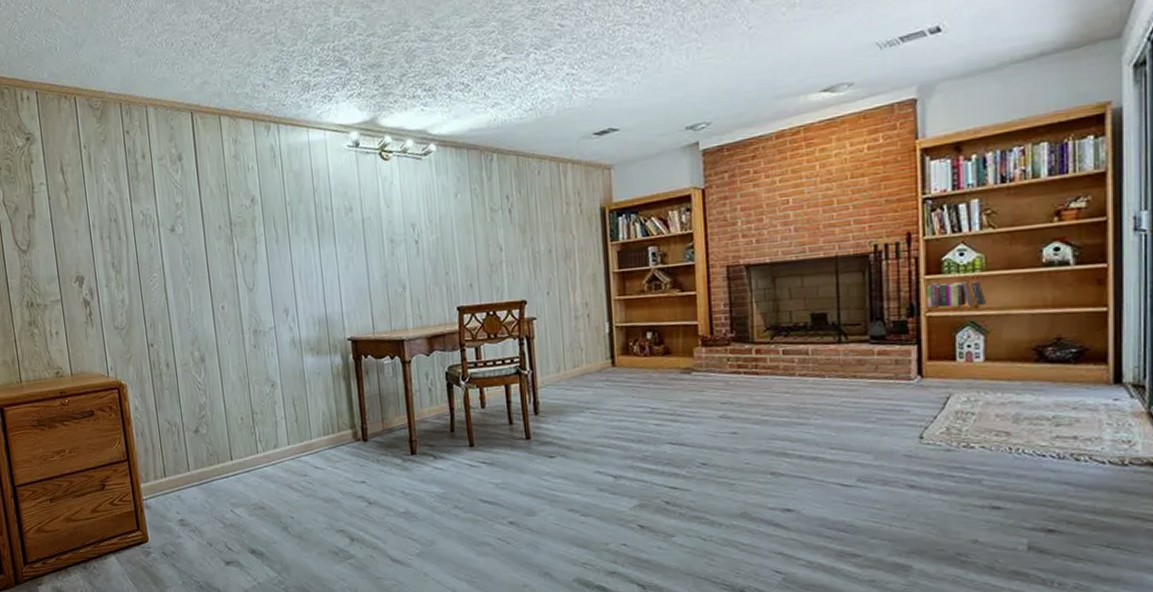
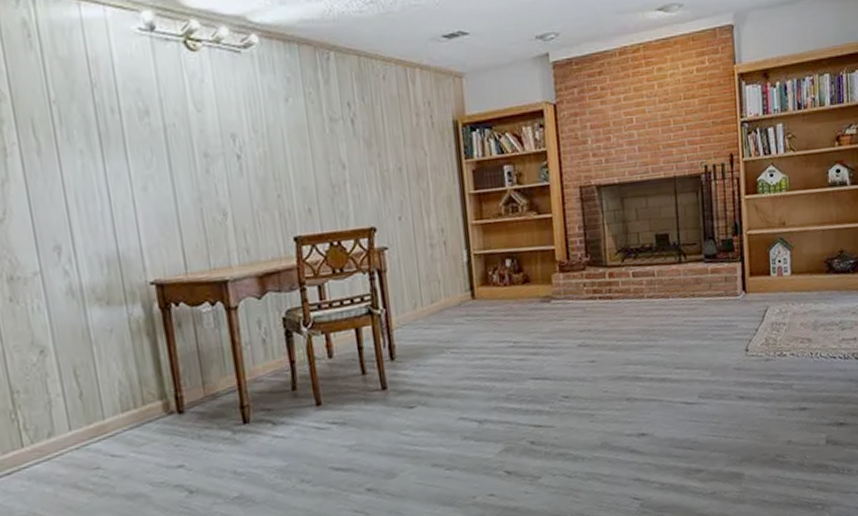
books: present [925,281,986,308] -> none [746,200,791,226]

